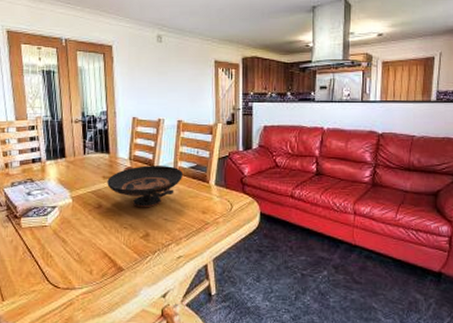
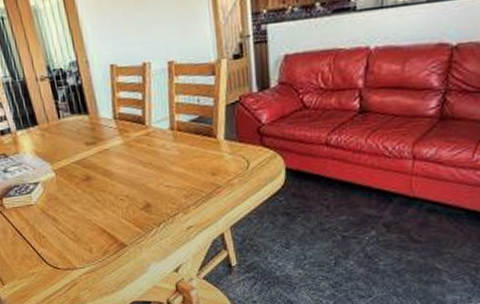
decorative bowl: present [107,166,184,208] -> none [91,121,184,176]

